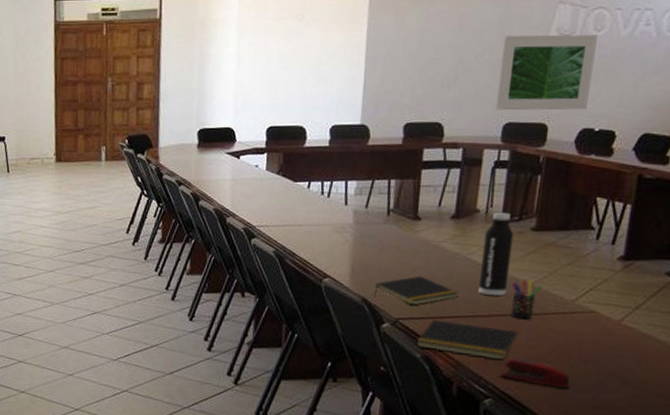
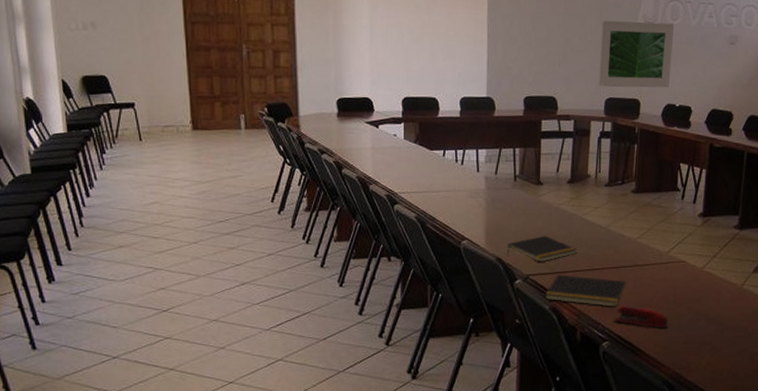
water bottle: present [478,212,514,296] -> none [593,177,619,251]
pen holder: present [510,279,543,319] -> none [619,236,643,270]

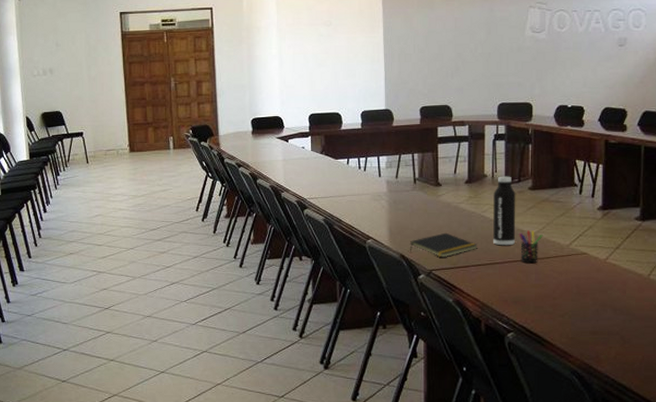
notepad: present [545,274,626,307] -> none [448,269,528,299]
water bottle: none [593,177,619,251] -> present [493,176,516,246]
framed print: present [598,20,674,88] -> none [490,31,561,94]
stapler: present [614,304,668,329] -> none [518,296,573,319]
pen holder: none [619,236,643,270] -> present [518,230,543,263]

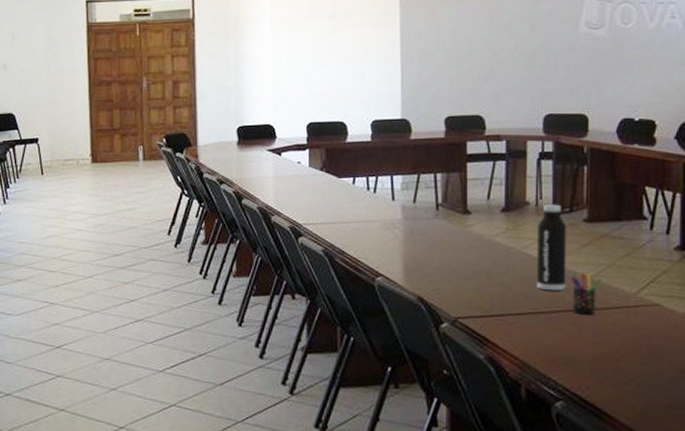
notepad: present [410,232,477,258] -> none [430,272,517,303]

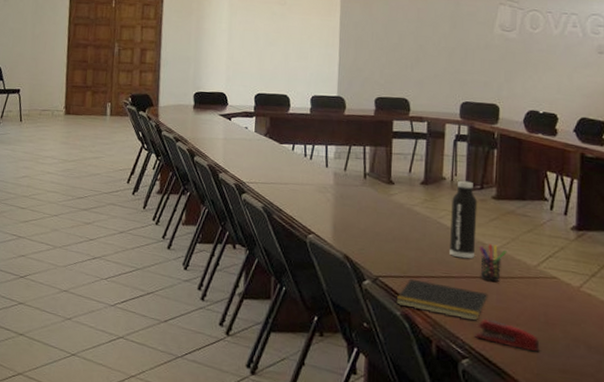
notepad: none [478,318,582,359] -> present [396,279,488,321]
stapler: none [569,356,642,388] -> present [475,319,540,352]

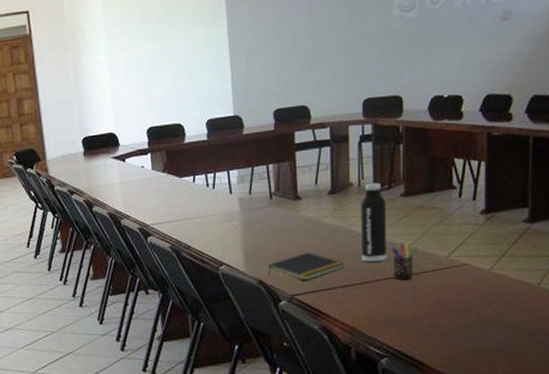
notepad: none [355,236,432,264] -> present [268,252,344,281]
notepad: present [396,279,488,321] -> none [313,290,402,321]
stapler: present [475,319,540,352] -> none [392,316,454,340]

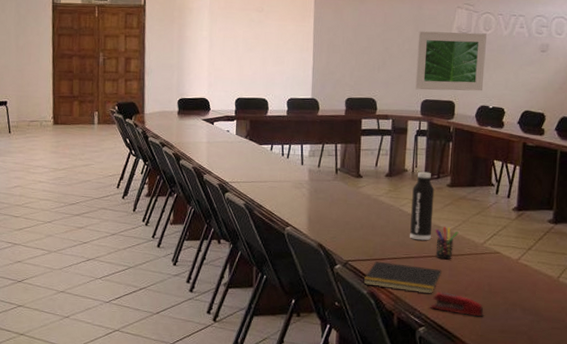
notepad: present [268,252,344,281] -> none [328,224,394,249]
notepad: none [313,290,402,321] -> present [363,261,442,294]
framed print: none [352,8,435,88] -> present [415,31,487,91]
stapler: none [392,316,454,340] -> present [430,292,484,317]

